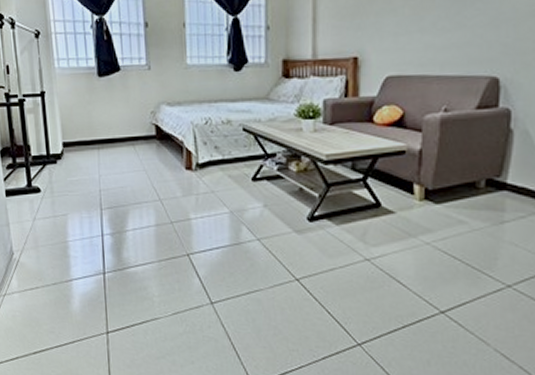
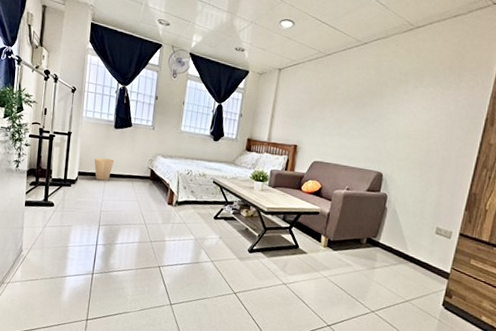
trash can: none [79,119,106,150] -> present [94,158,115,181]

